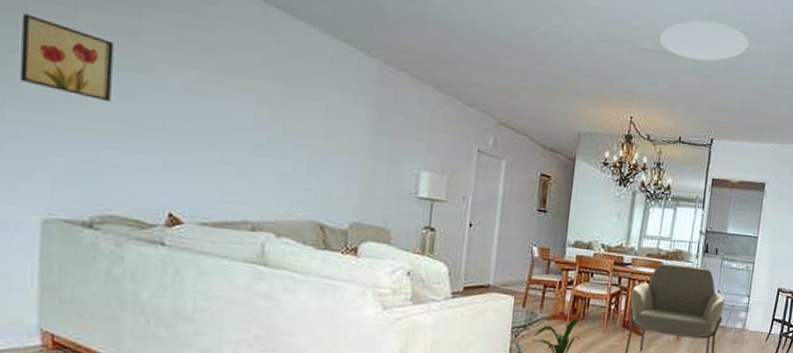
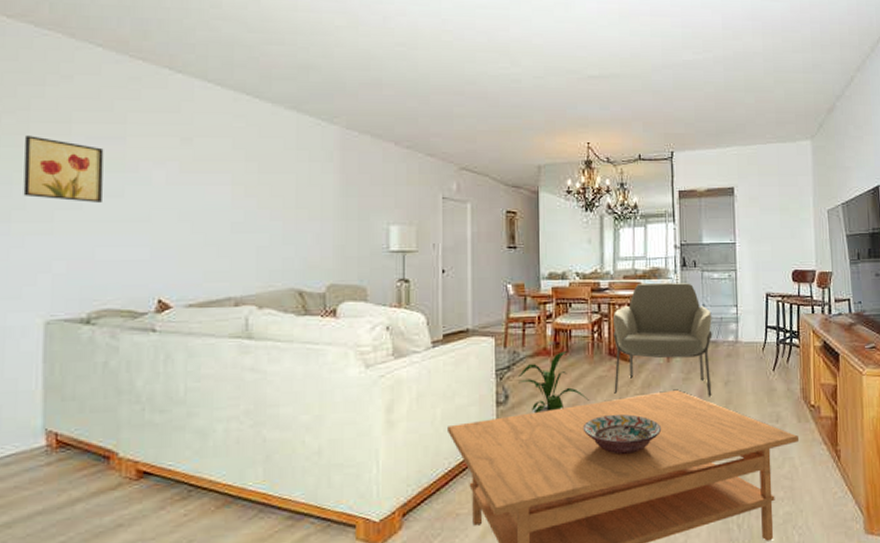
ceiling light: present [659,20,750,62] -> none [605,39,695,79]

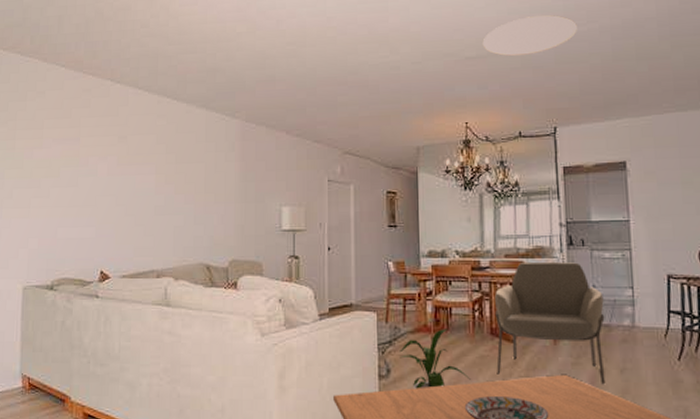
wall art: present [23,135,104,202] -> none [11,140,65,192]
ceiling light: none [605,39,695,79] -> present [482,14,578,57]

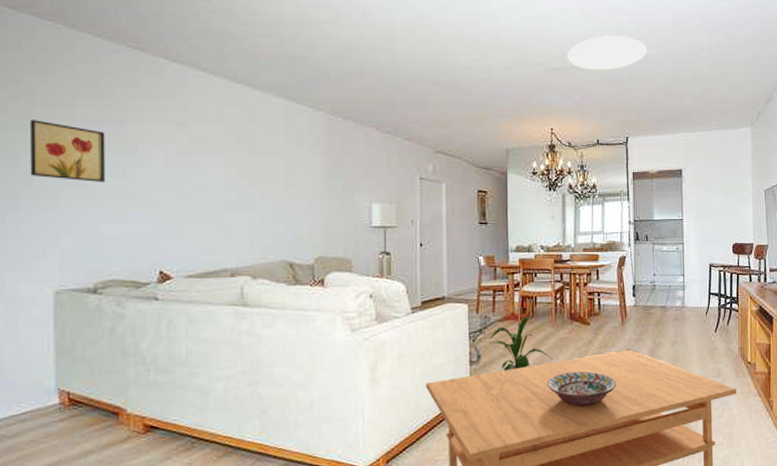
wall art: none [11,140,65,192] -> present [30,120,105,182]
armchair: present [494,261,606,385] -> none [573,254,662,356]

